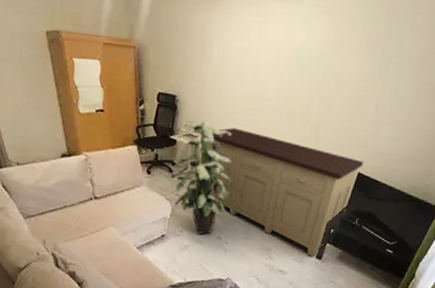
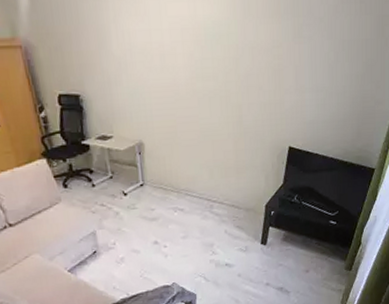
indoor plant: present [172,121,232,235] -> none [86,118,160,243]
sideboard: present [201,128,364,257] -> none [120,121,293,244]

